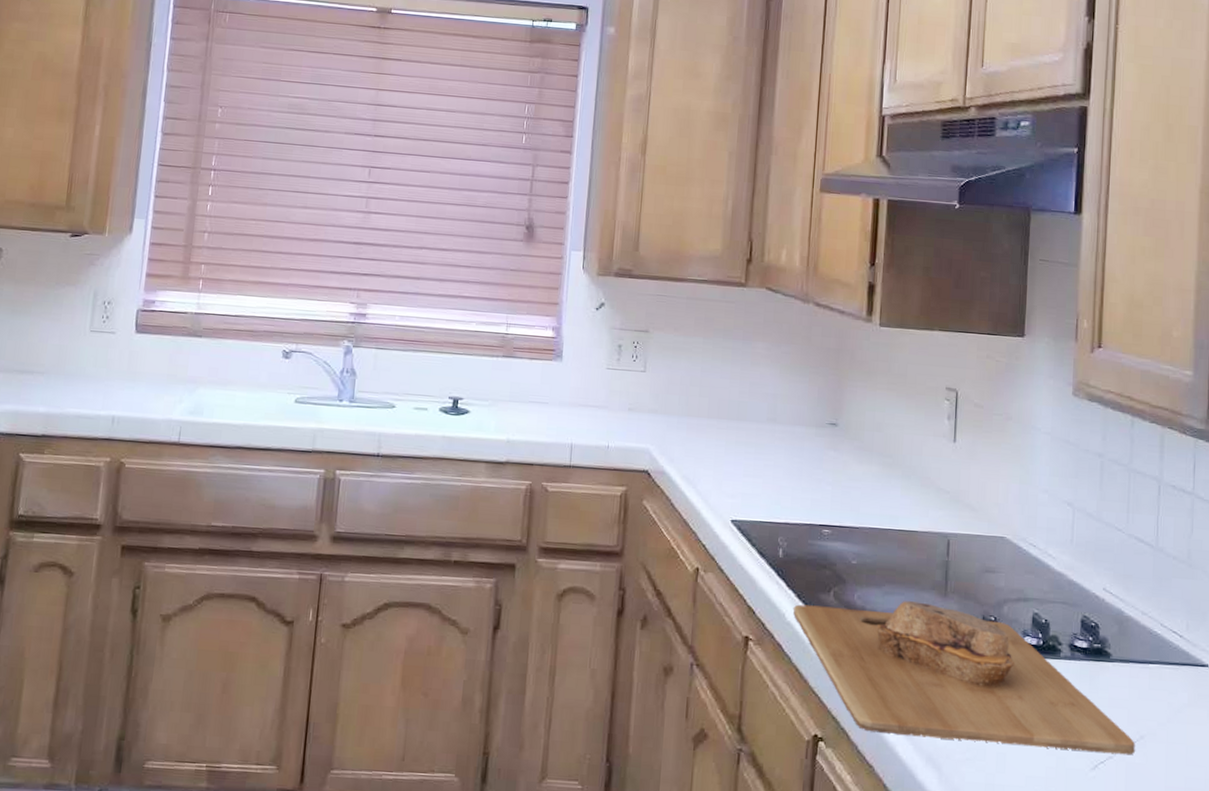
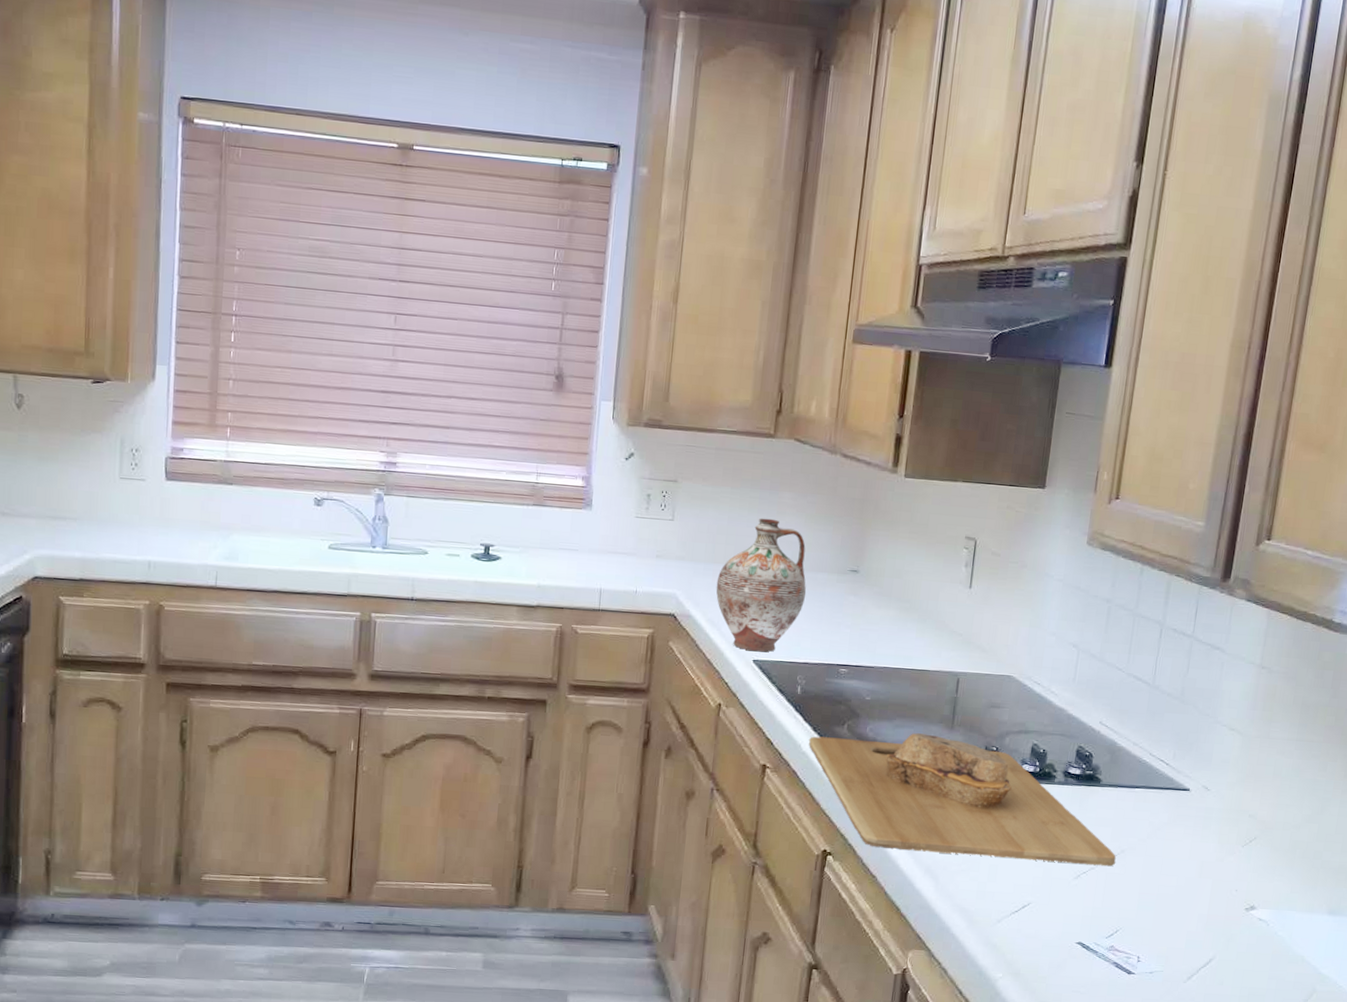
ceramic jug: none [690,369,785,512] -> present [716,518,807,652]

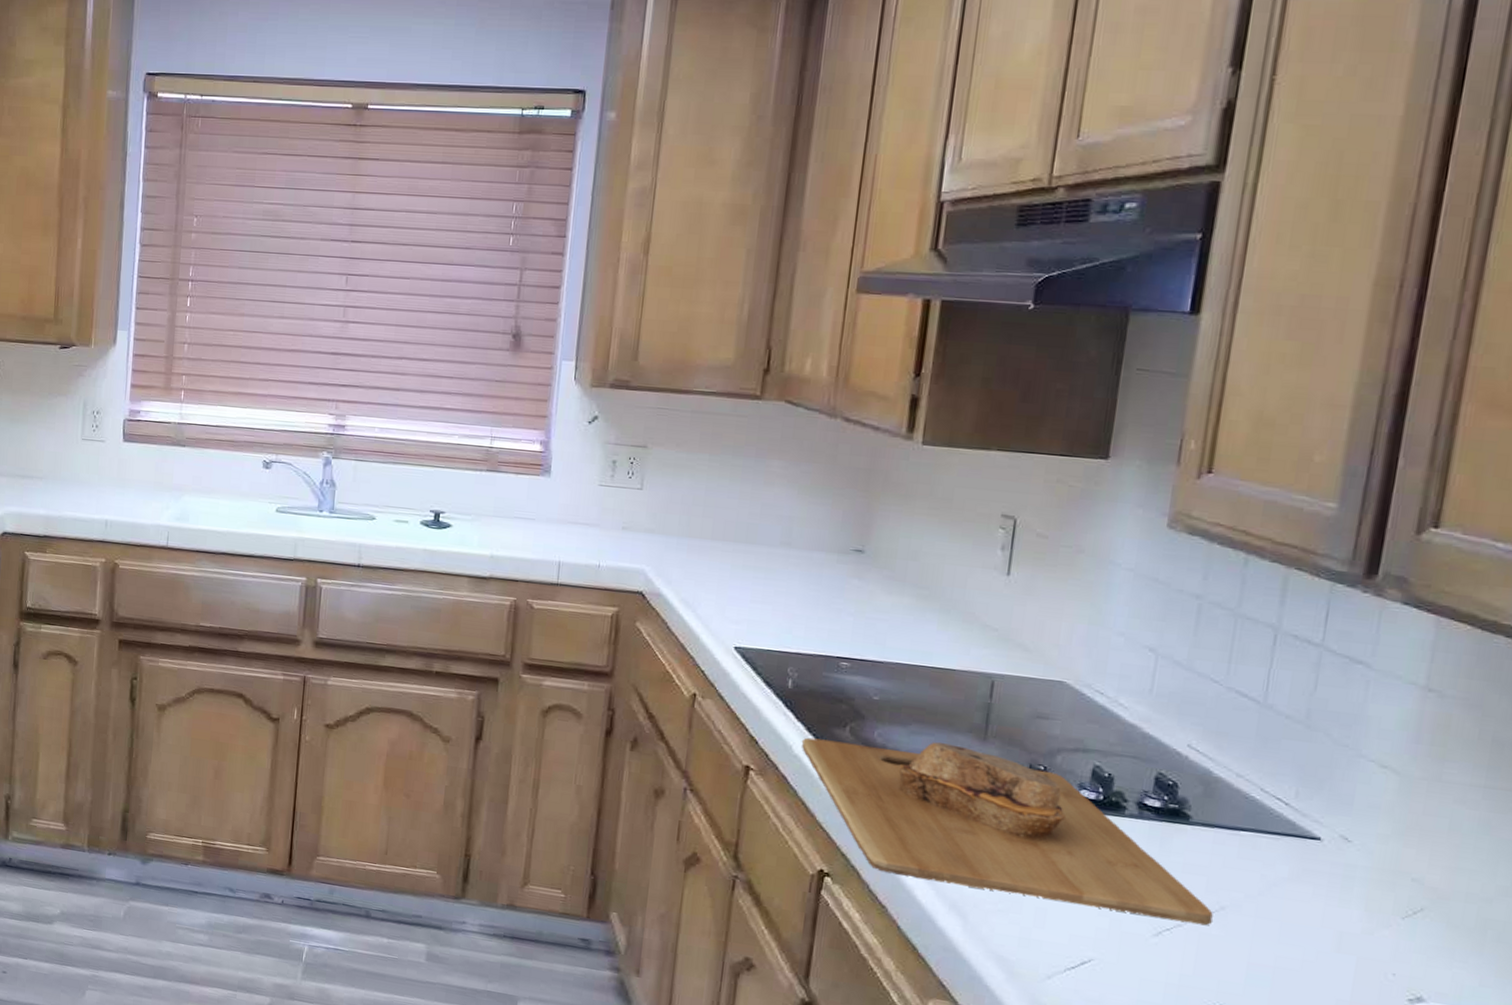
ceramic jug: present [716,518,807,652] -> none [691,488,800,639]

